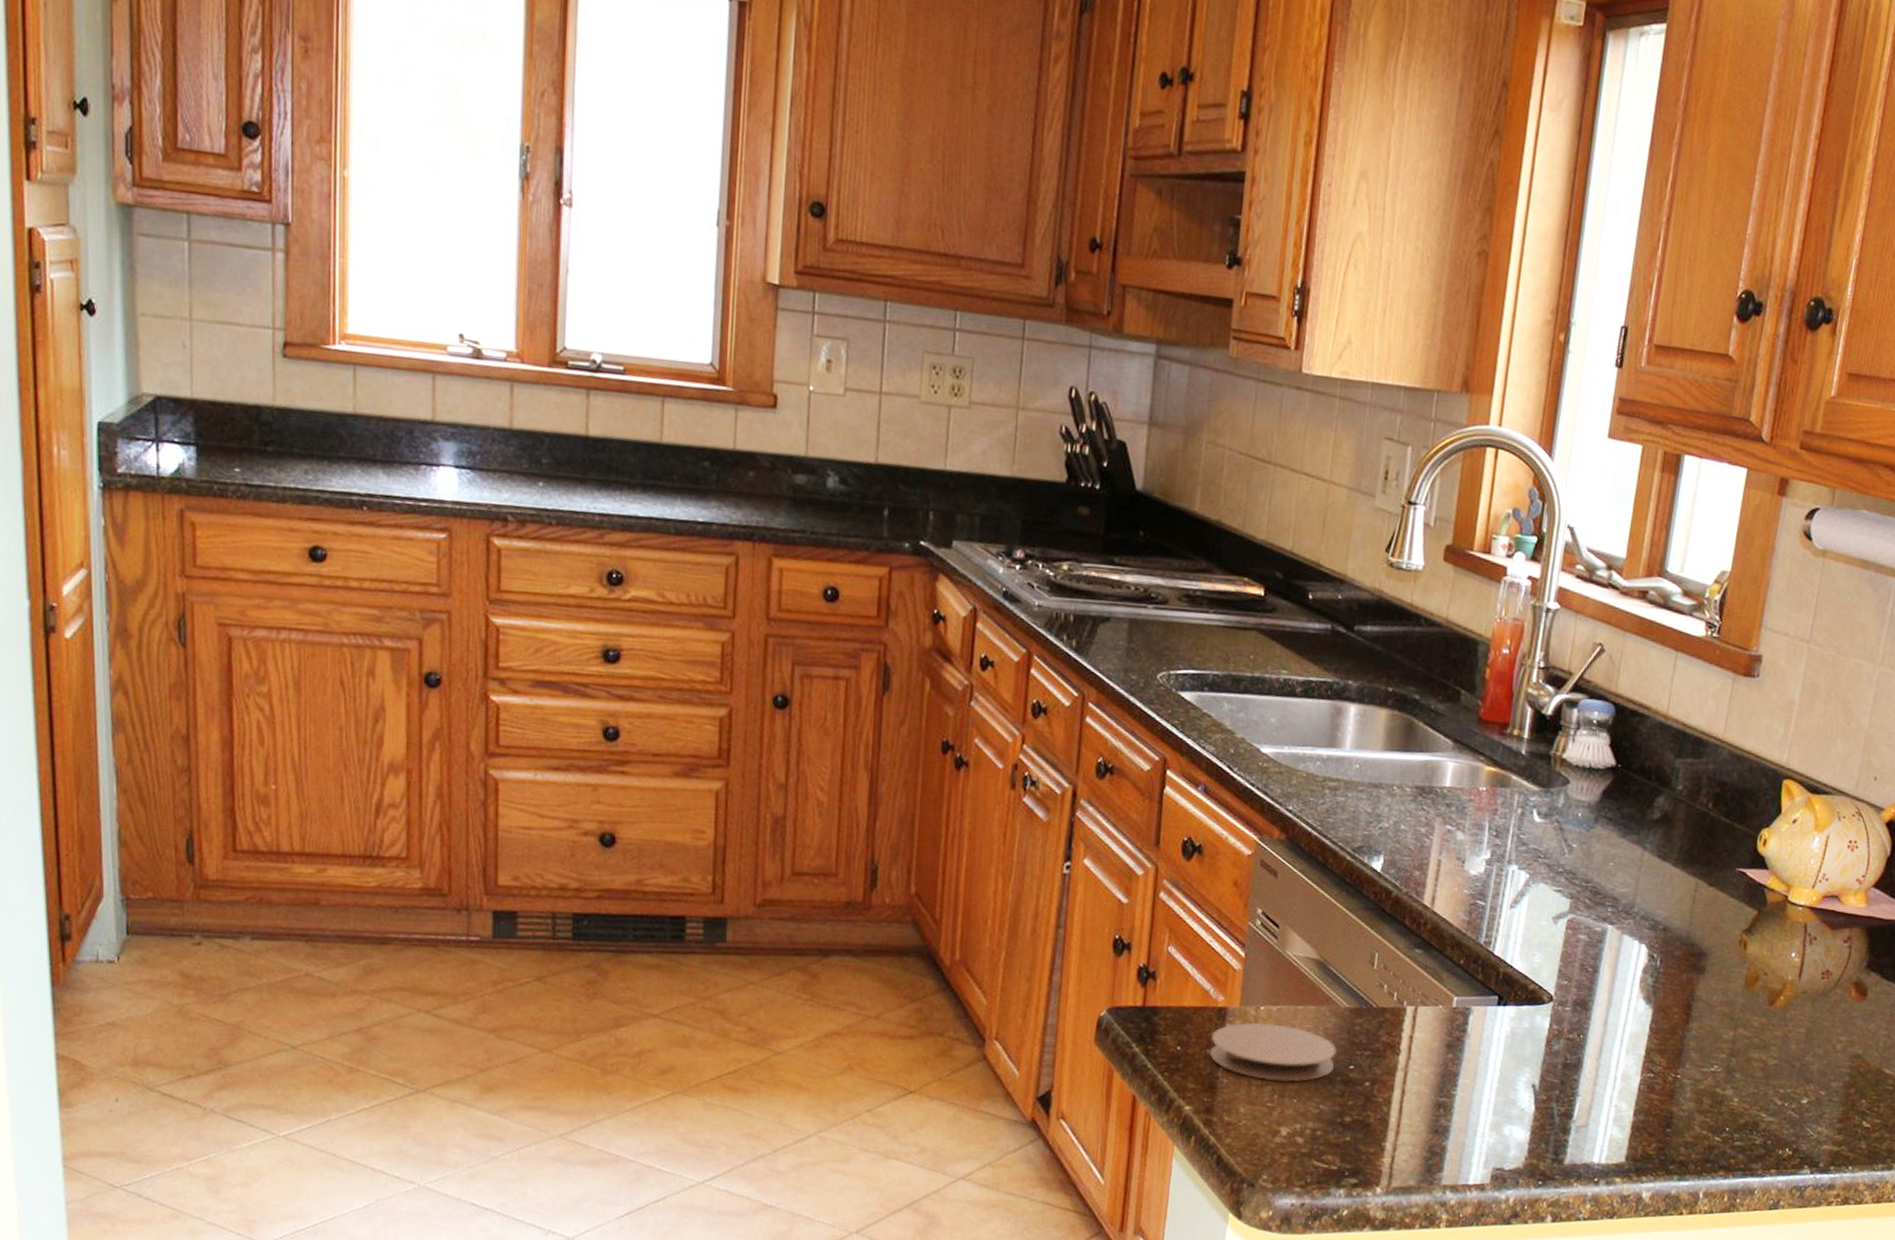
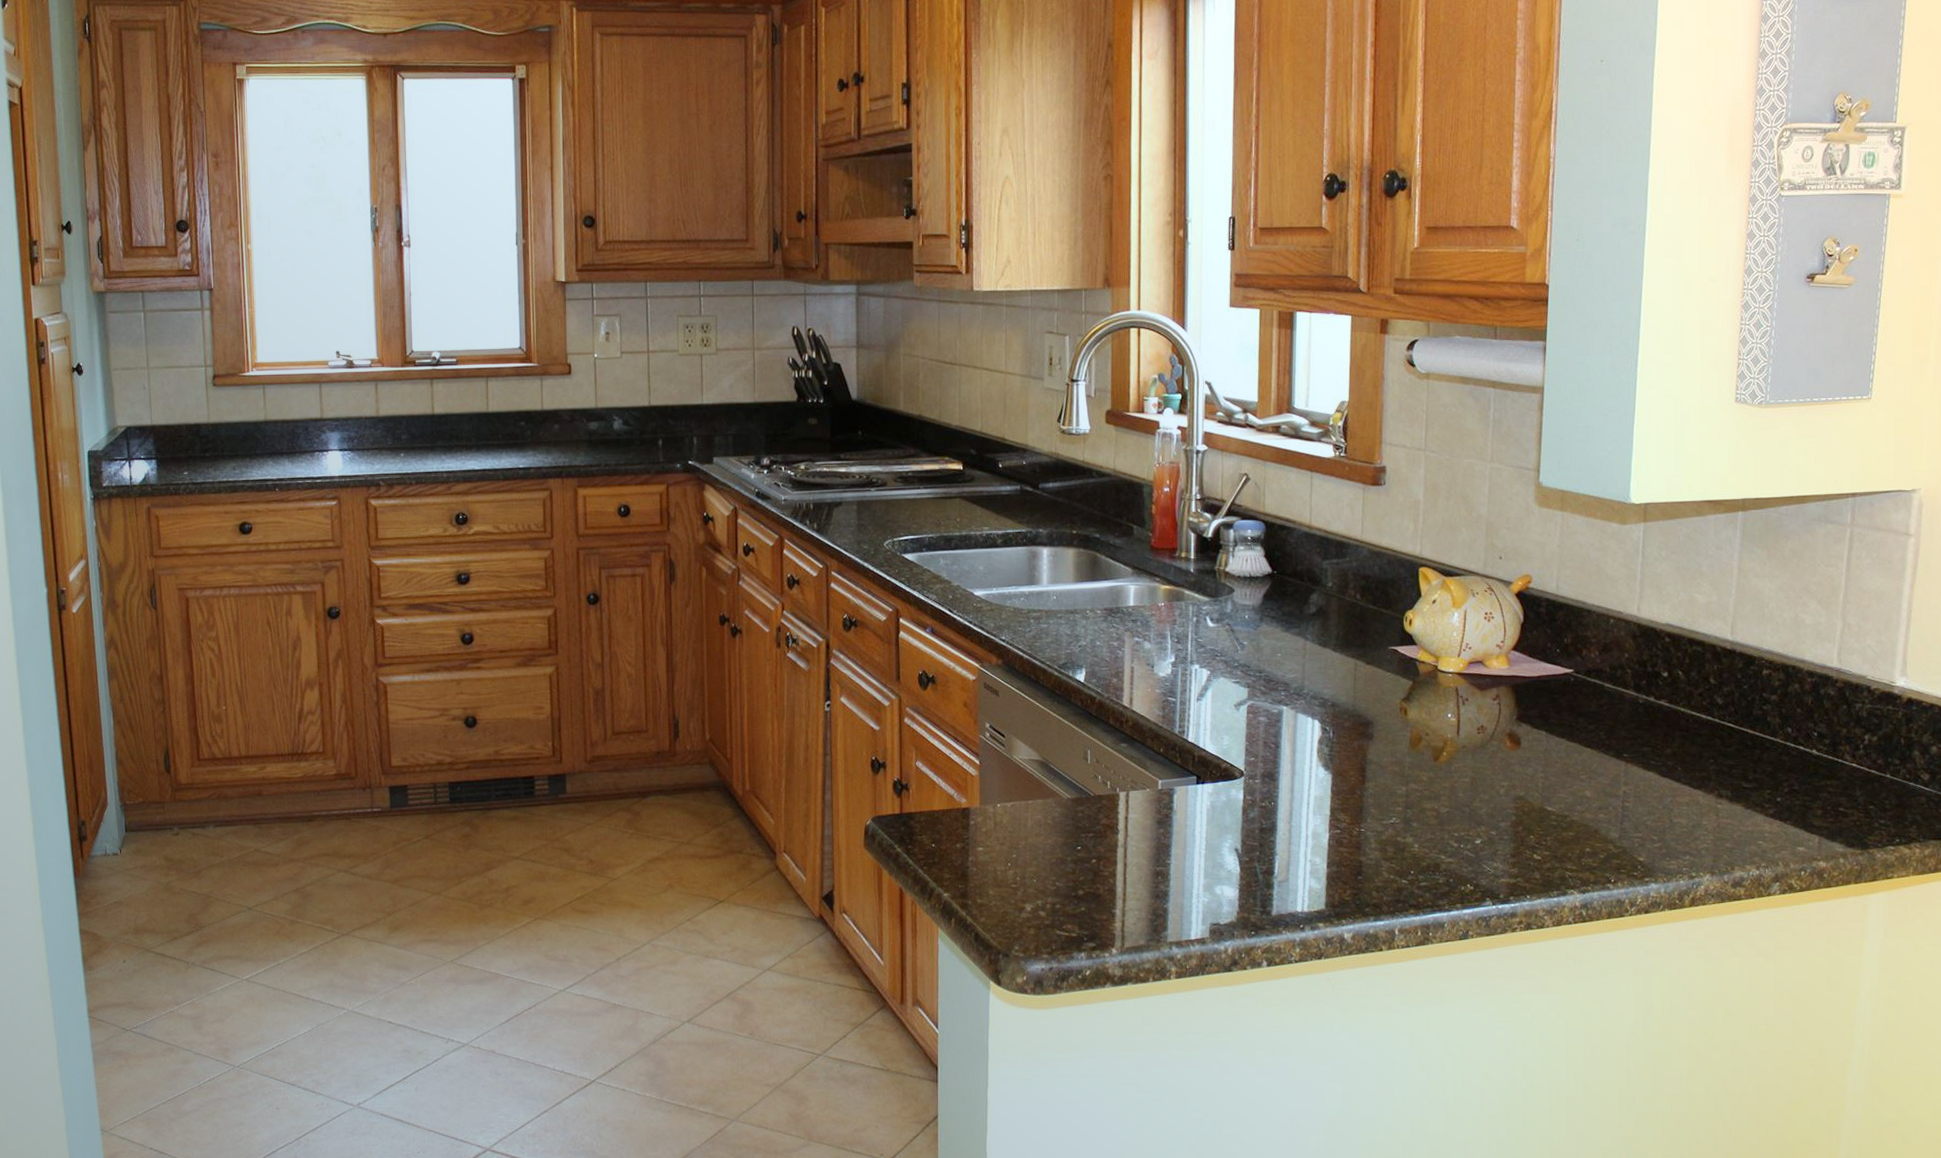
coaster: present [1209,1022,1337,1082] -> none [959,817,1065,865]

